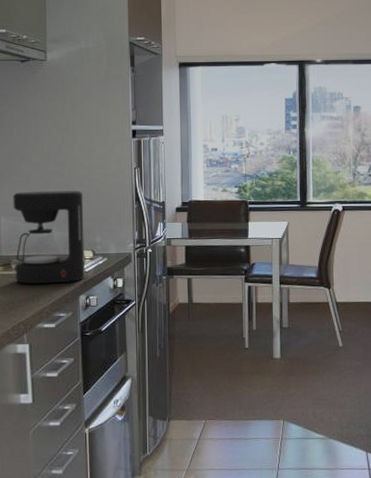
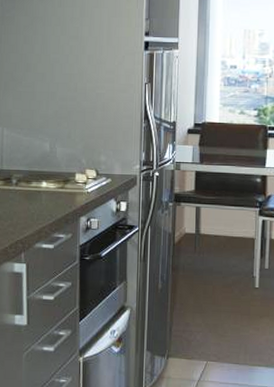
coffee maker: present [13,190,85,285] -> none [15,103,89,202]

